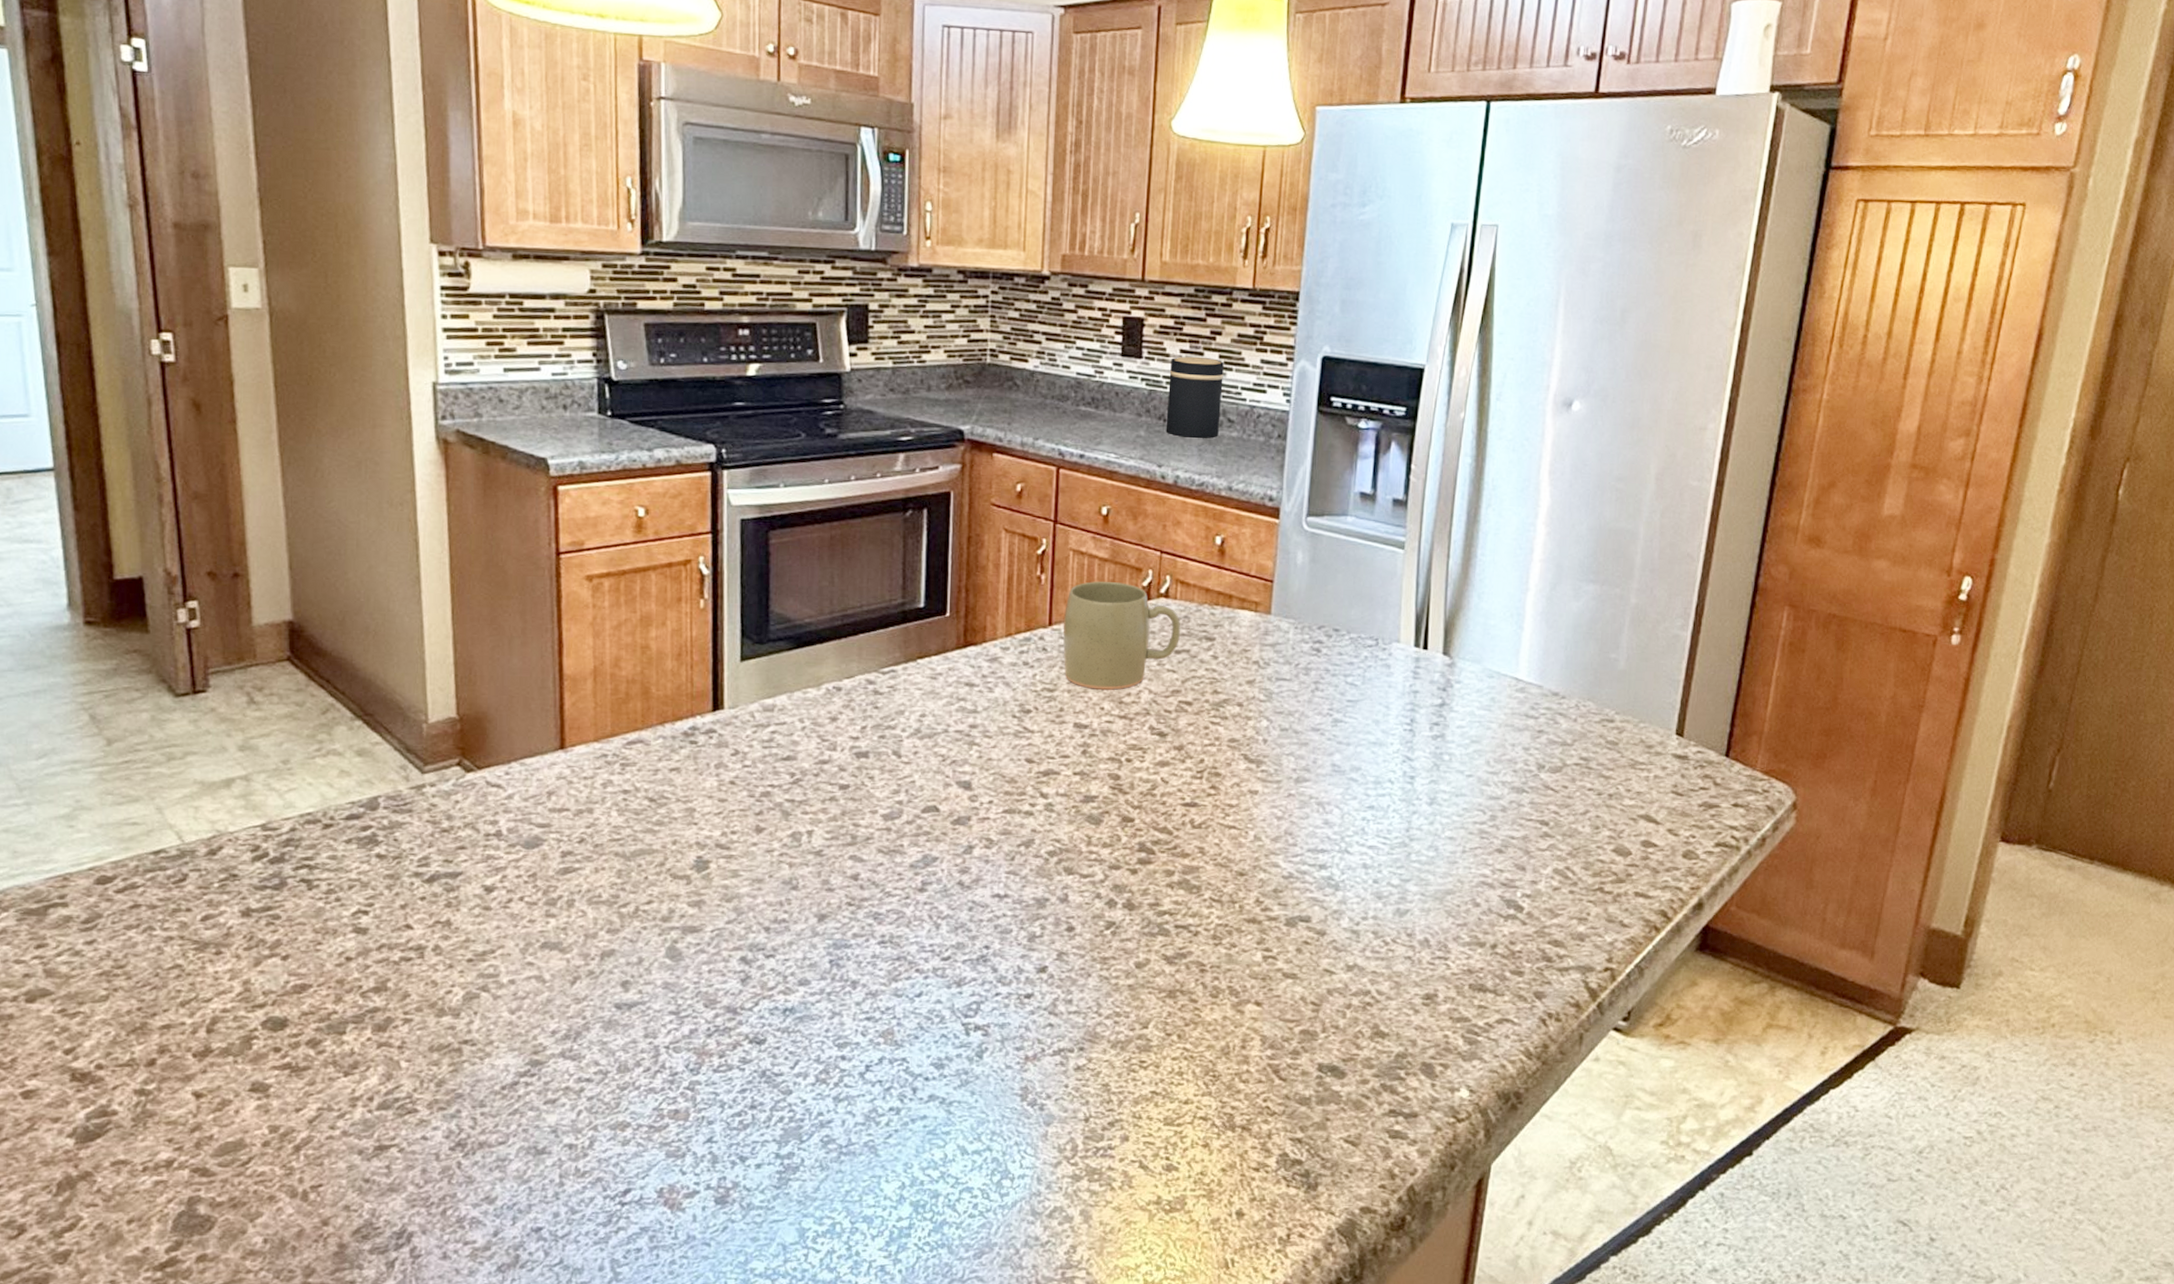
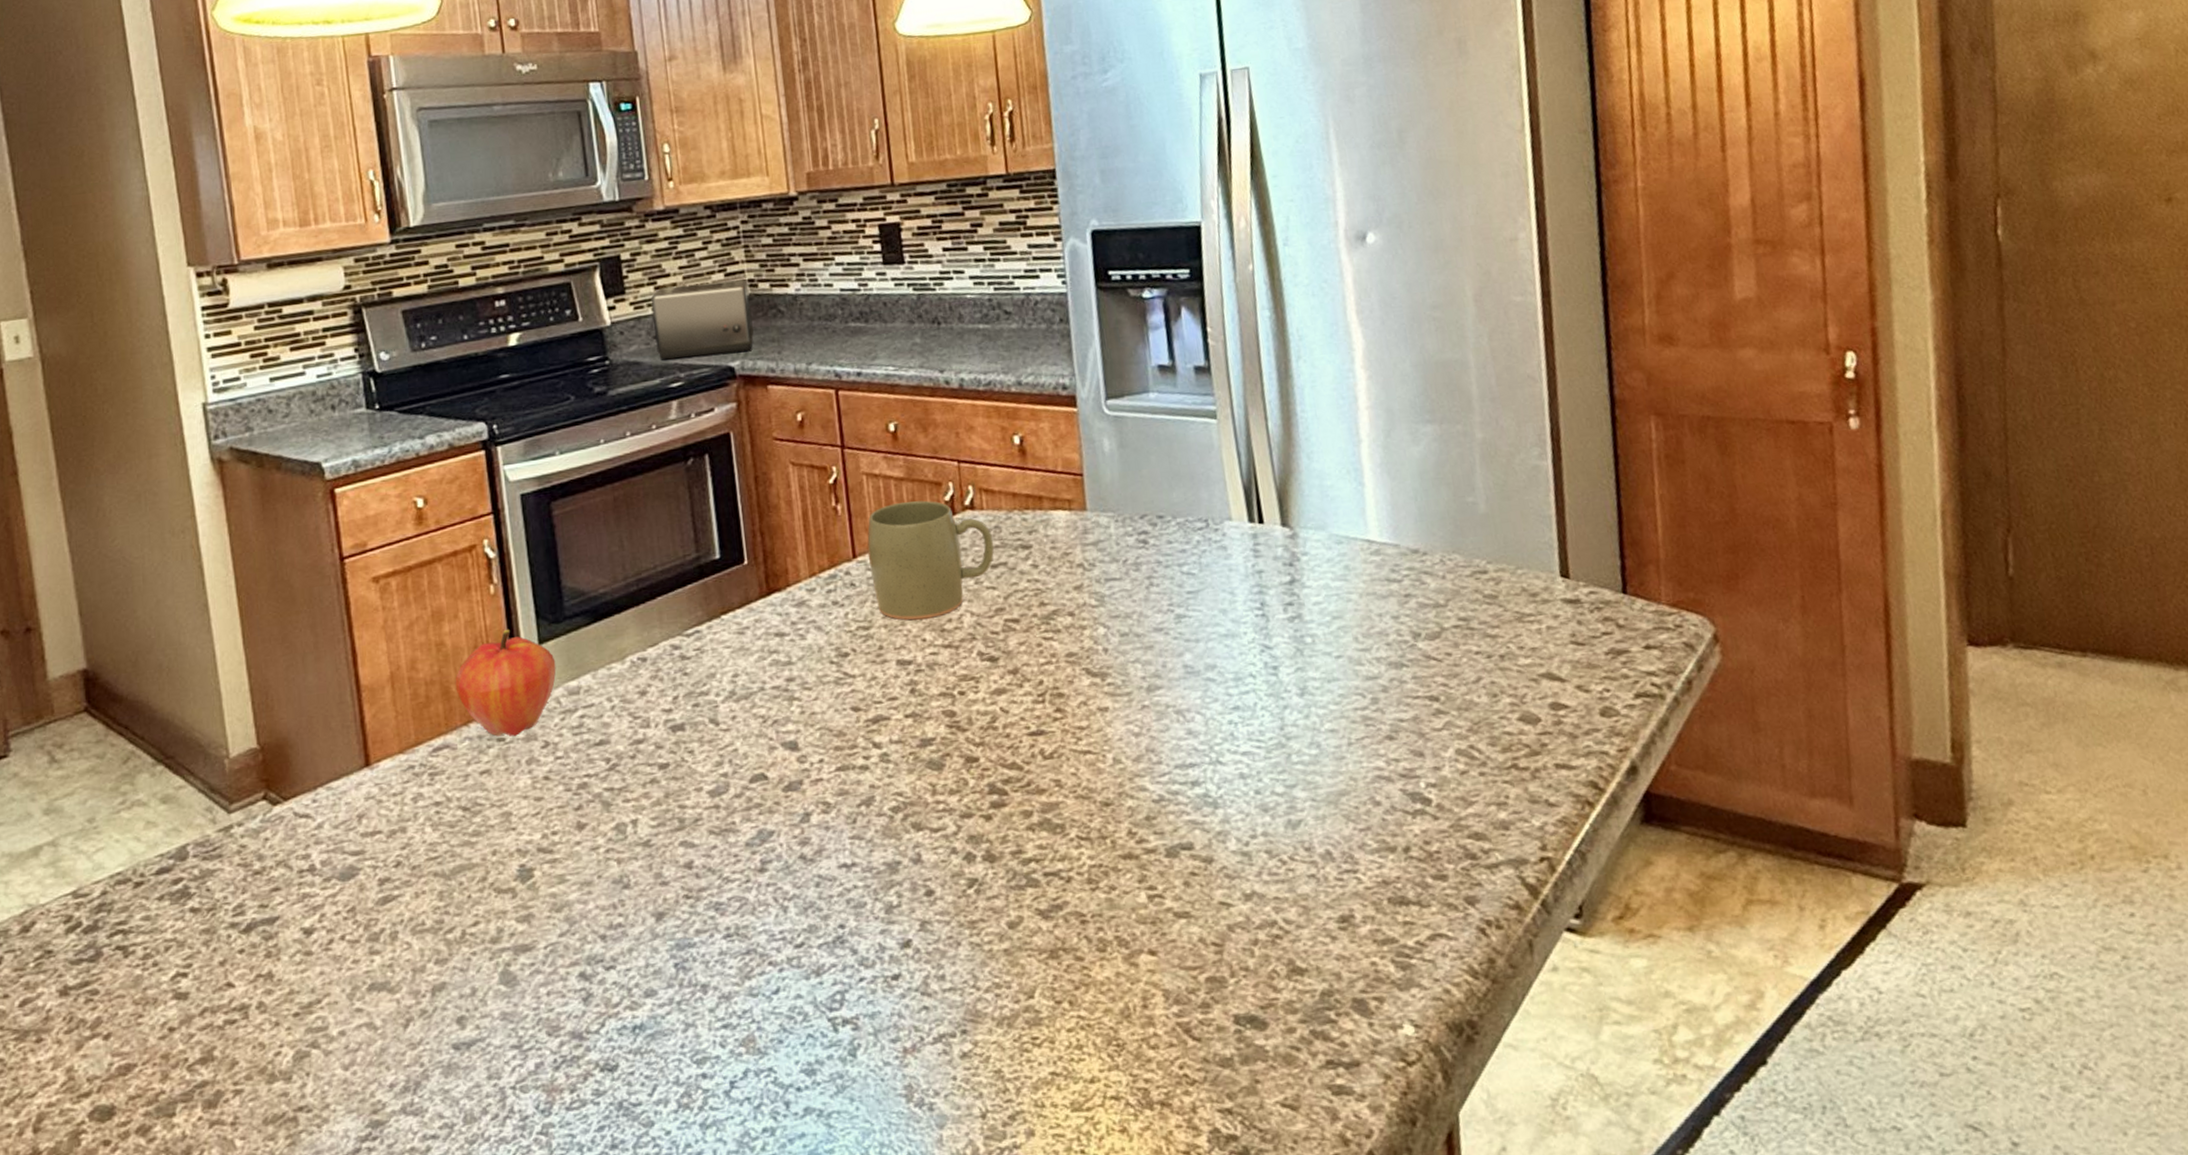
fruit: none [655,642,755,742] -> present [455,629,556,737]
toaster: none [892,343,994,418] -> present [650,279,755,360]
cylinder: present [1166,357,1224,438] -> none [935,252,997,338]

